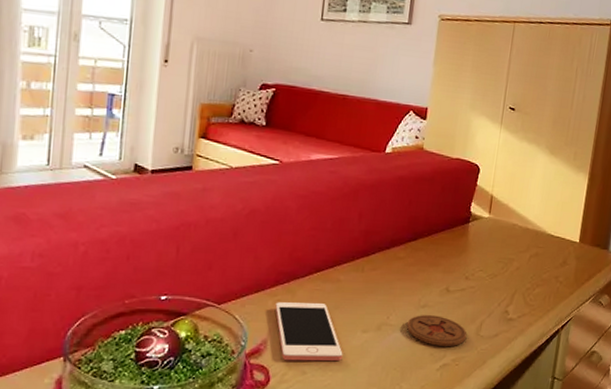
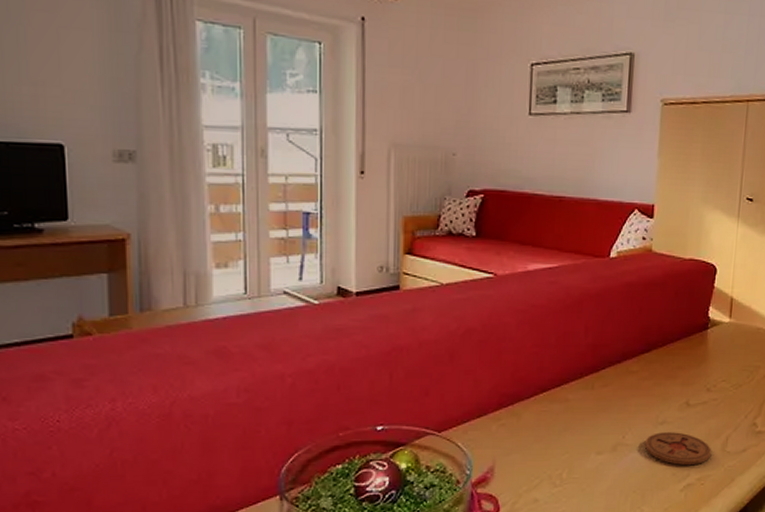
cell phone: present [275,302,343,362] -> none [500,424,577,489]

